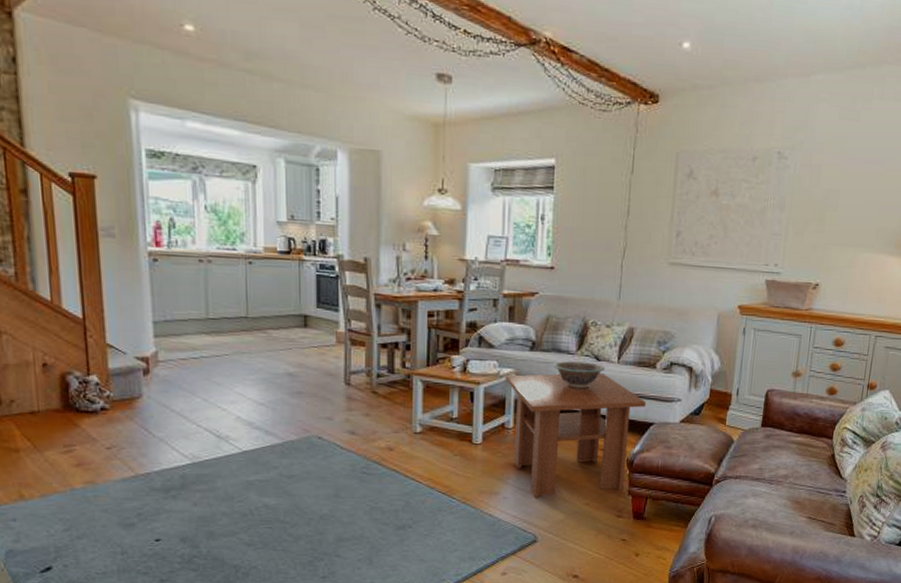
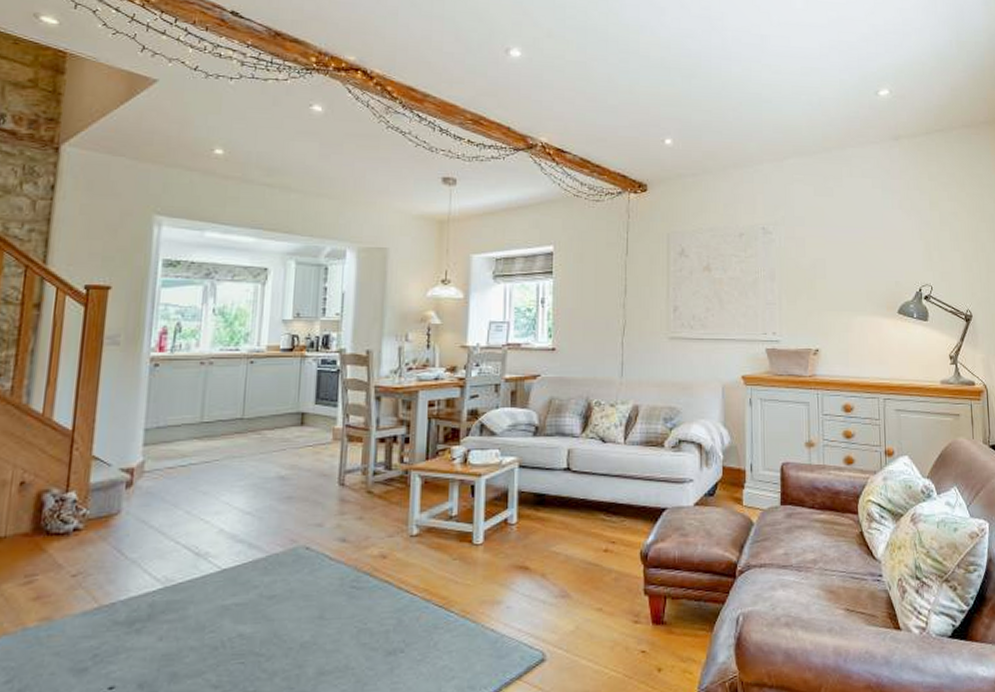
coffee table: present [505,373,646,499] -> none [507,456,656,607]
decorative bowl: present [553,361,605,388] -> none [558,445,611,473]

